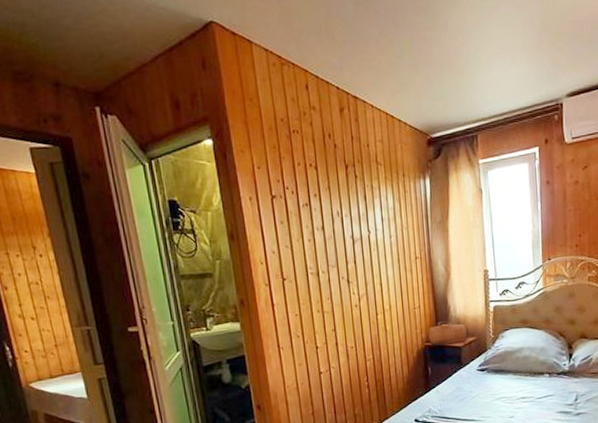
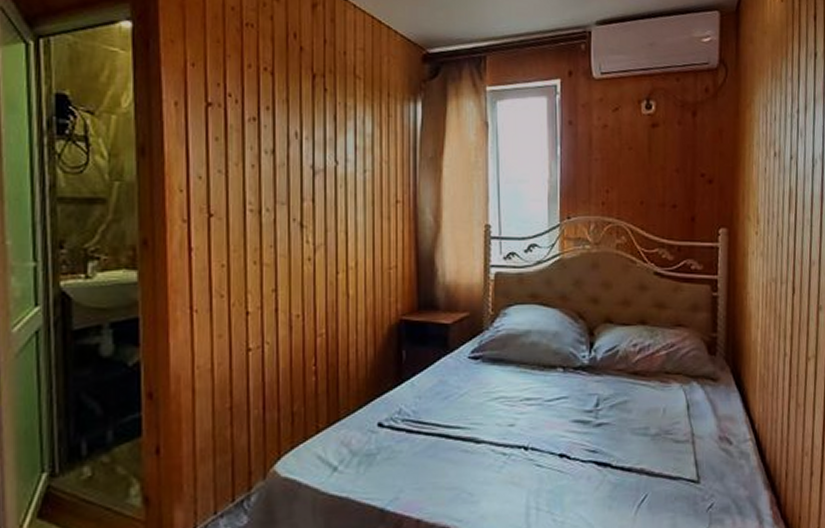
handbag: present [428,321,468,346] -> none [406,288,459,321]

